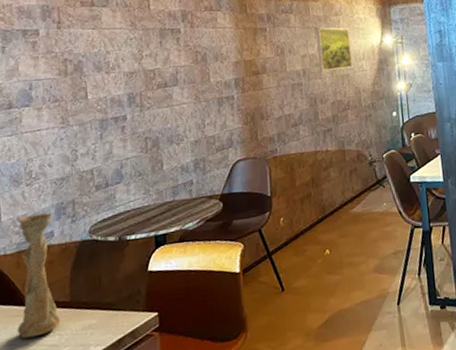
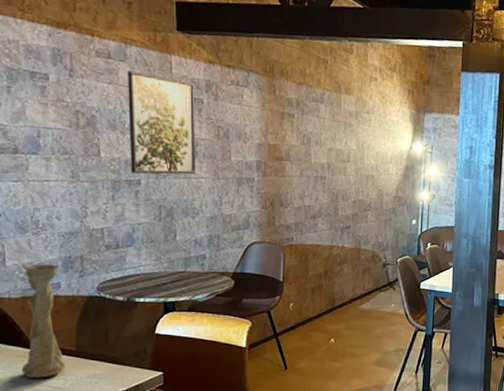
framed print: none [110,13,178,110] -> present [128,71,196,175]
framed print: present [315,27,352,72] -> none [345,123,380,169]

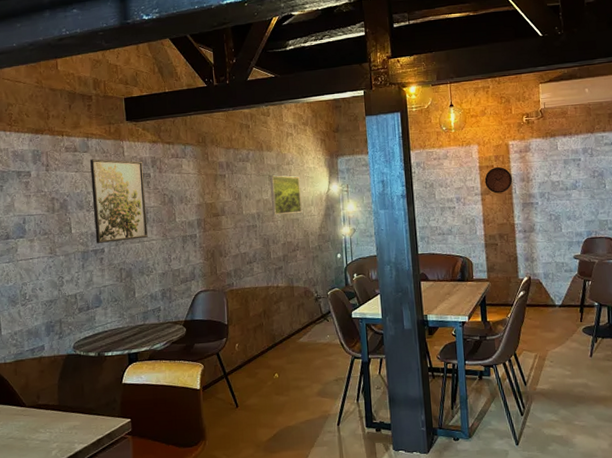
vase: present [21,264,66,378] -> none [15,330,51,434]
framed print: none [345,123,380,169] -> present [269,175,302,216]

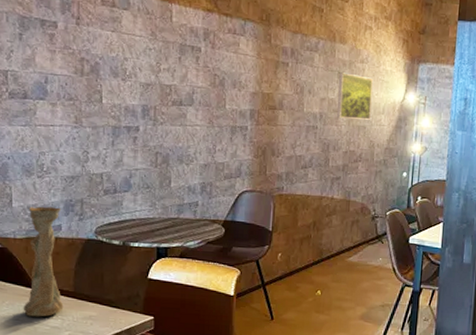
vase: none [15,330,51,434] -> present [23,206,64,317]
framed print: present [90,159,148,243] -> none [129,19,193,122]

